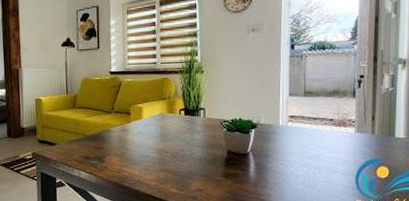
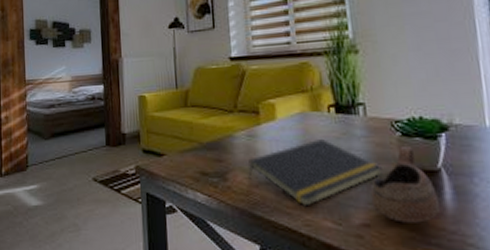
notepad: none [120,132,212,179] -> present [248,138,382,207]
cup: none [204,138,246,188] -> present [370,147,439,223]

